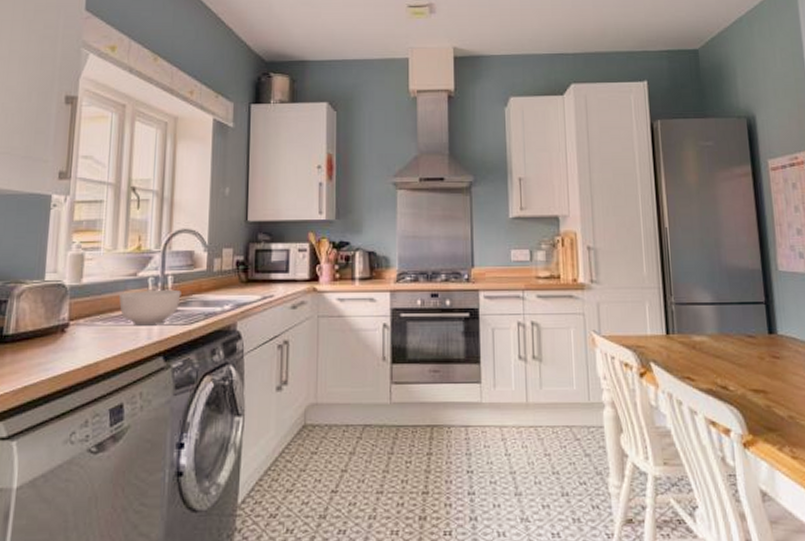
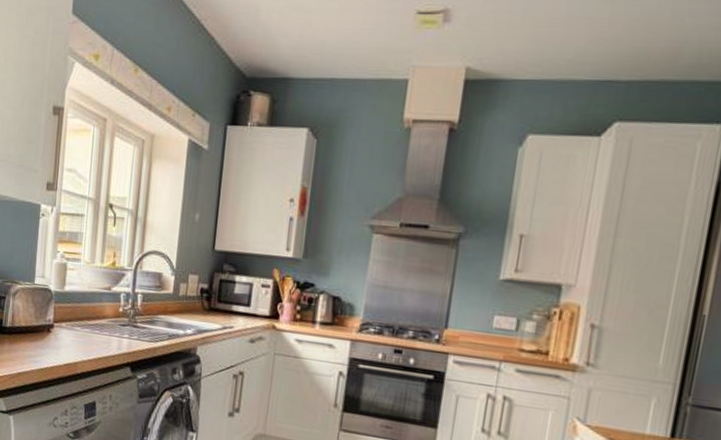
bowl: present [118,289,181,326] -> none [94,304,149,338]

